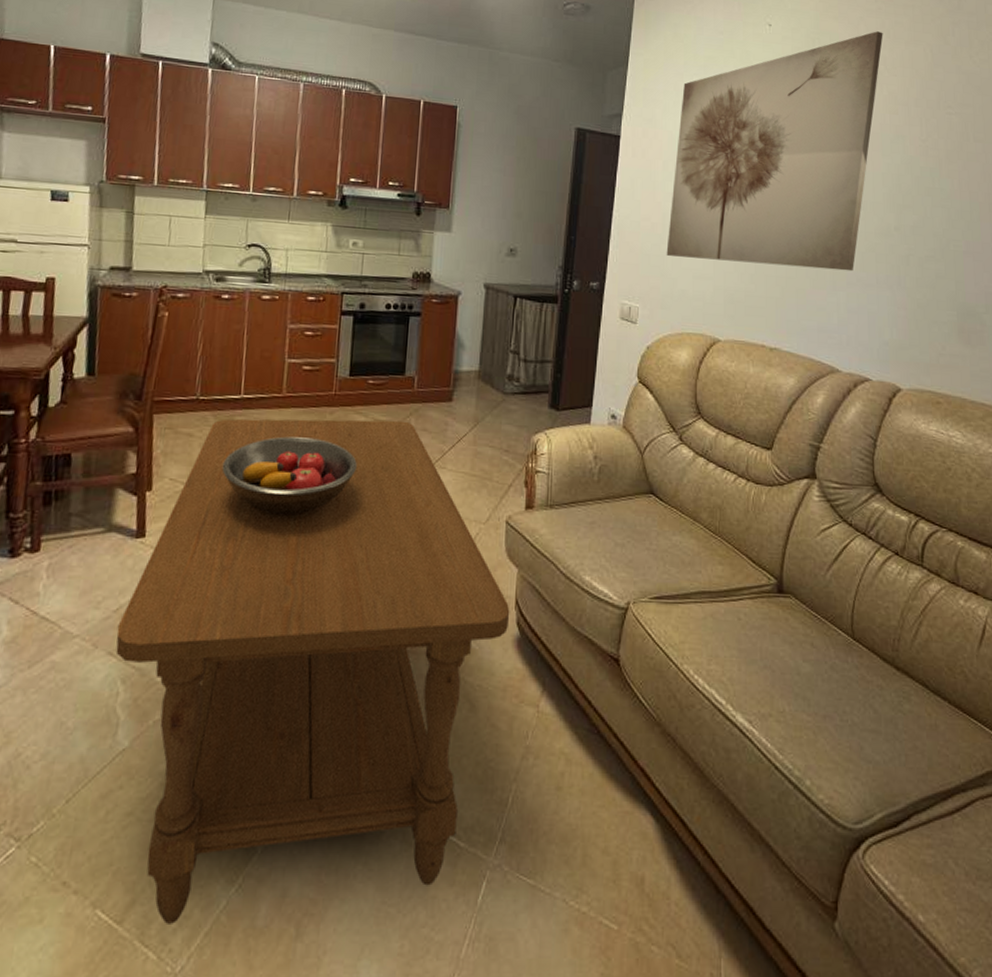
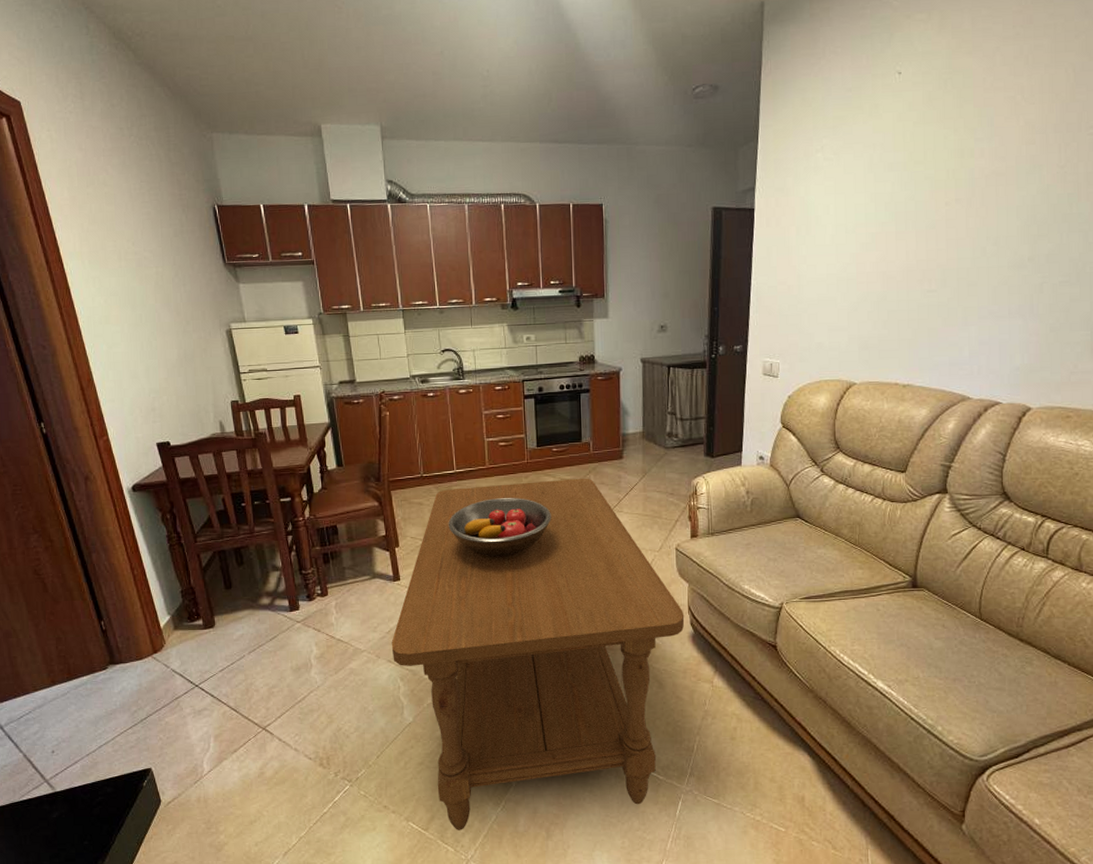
wall art: present [666,31,883,272] -> none [802,59,1021,314]

